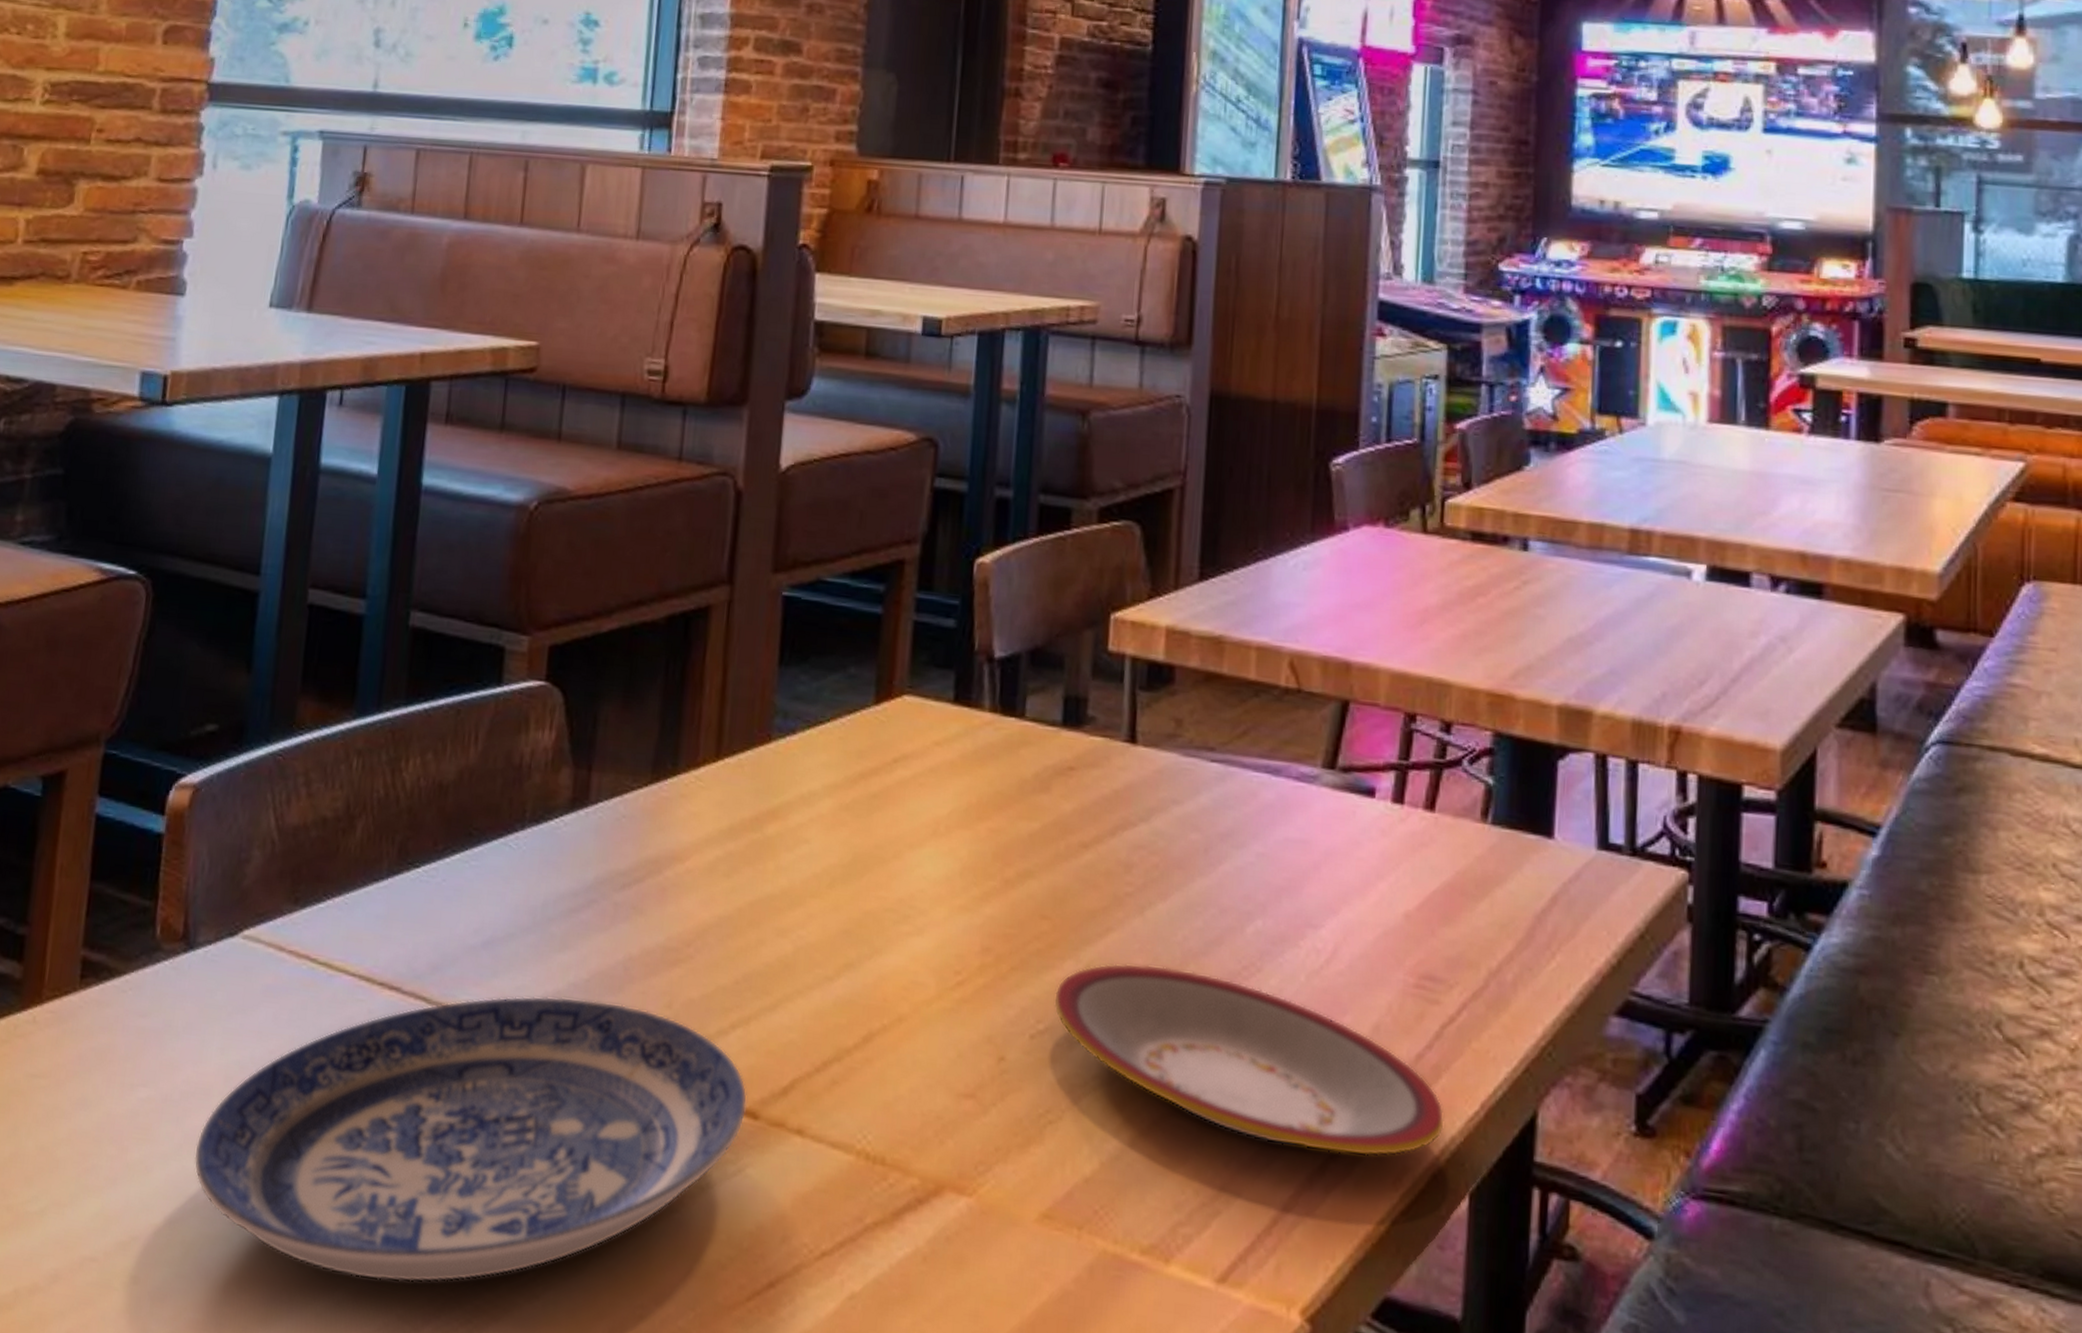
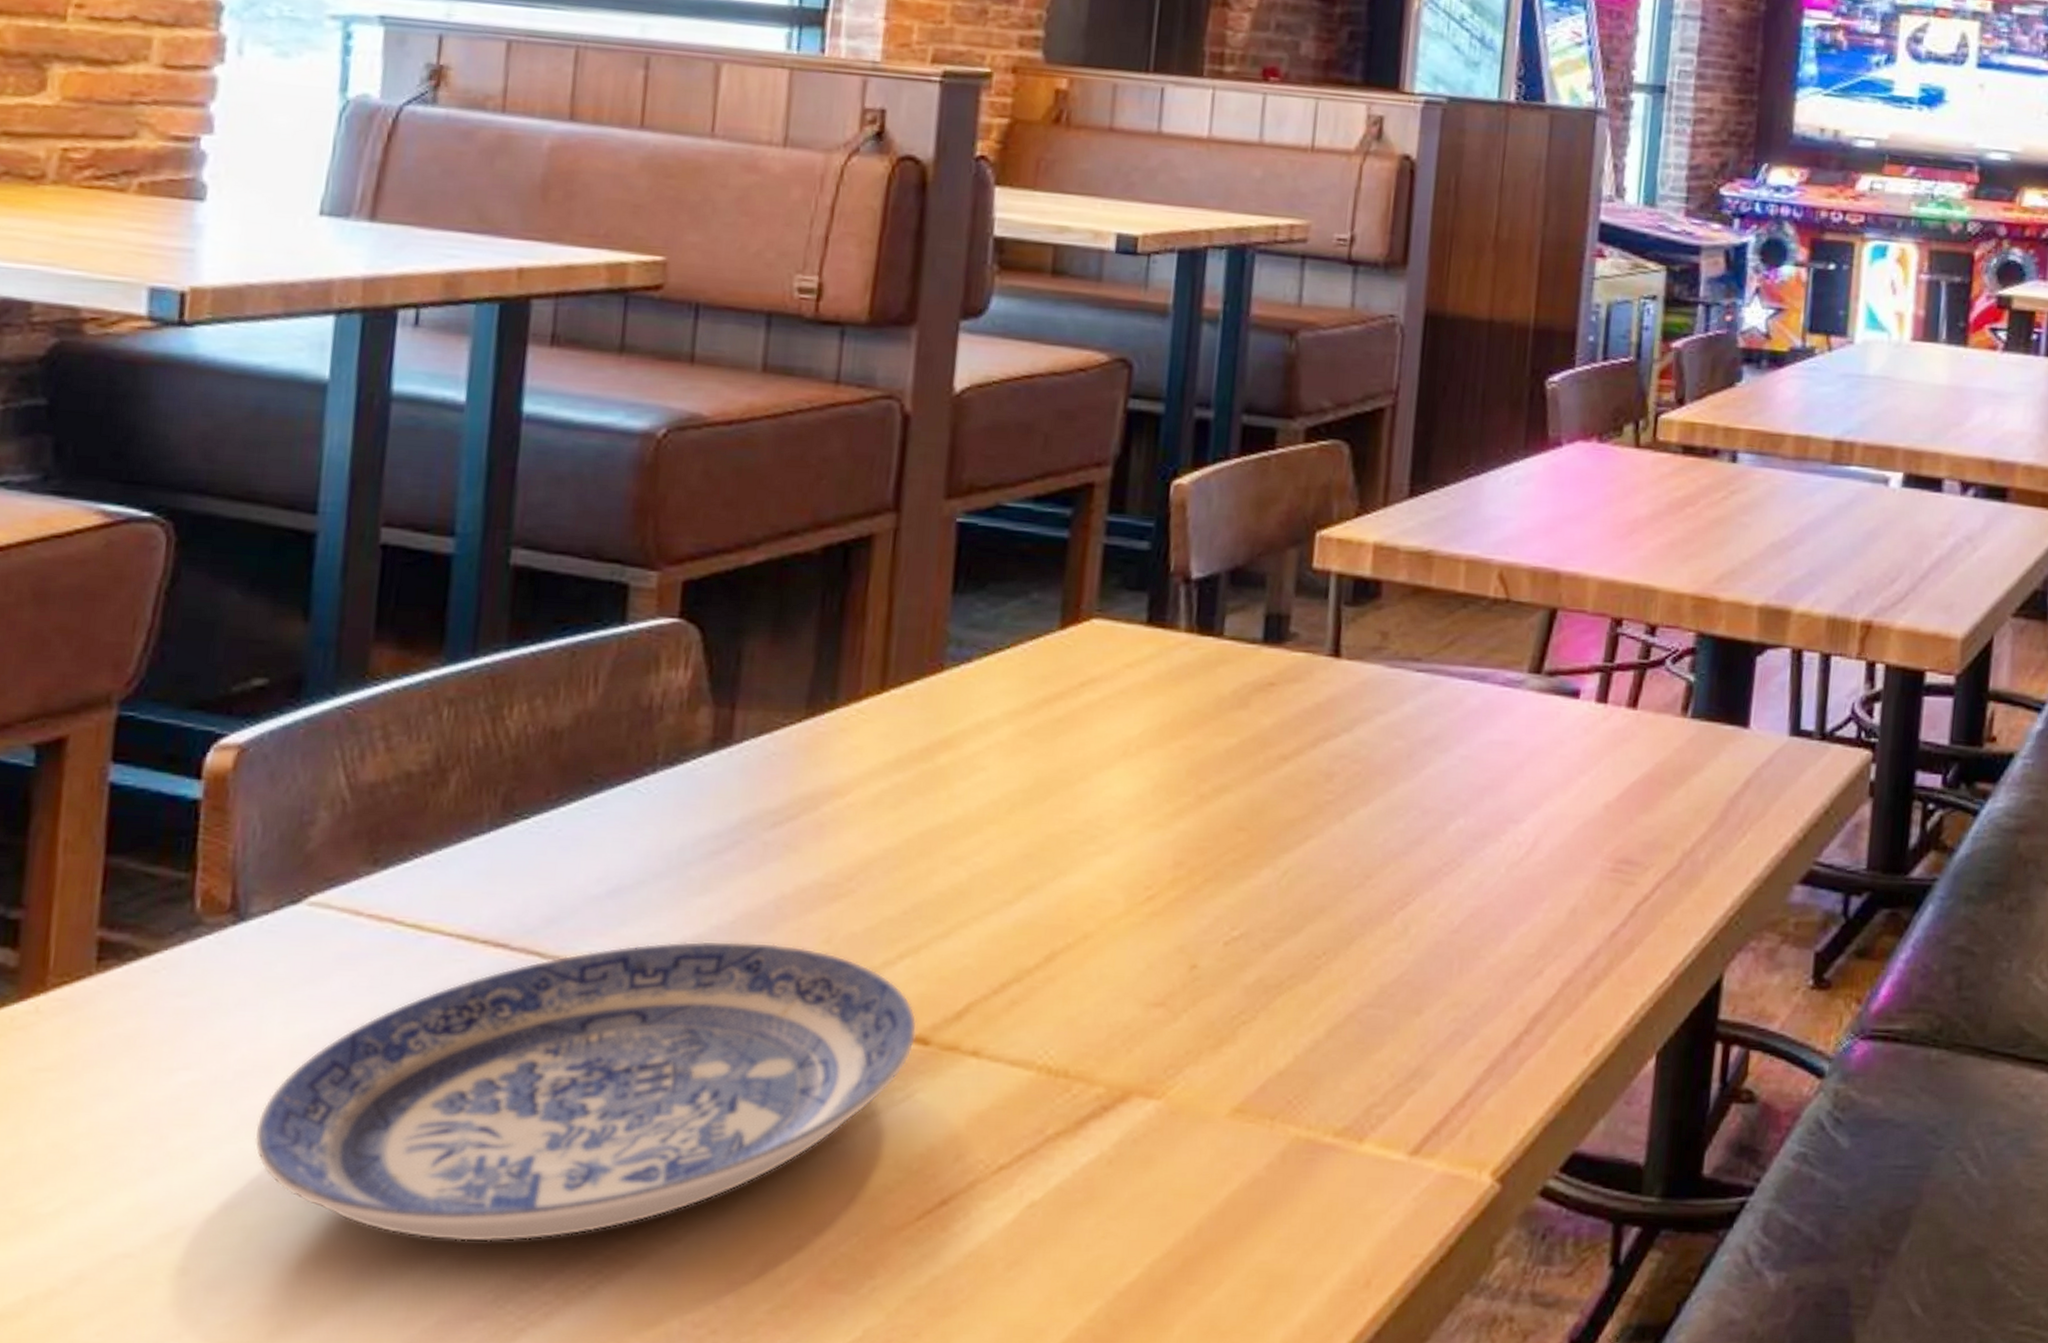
plate: present [1053,963,1445,1157] -> none [1249,867,1636,1028]

